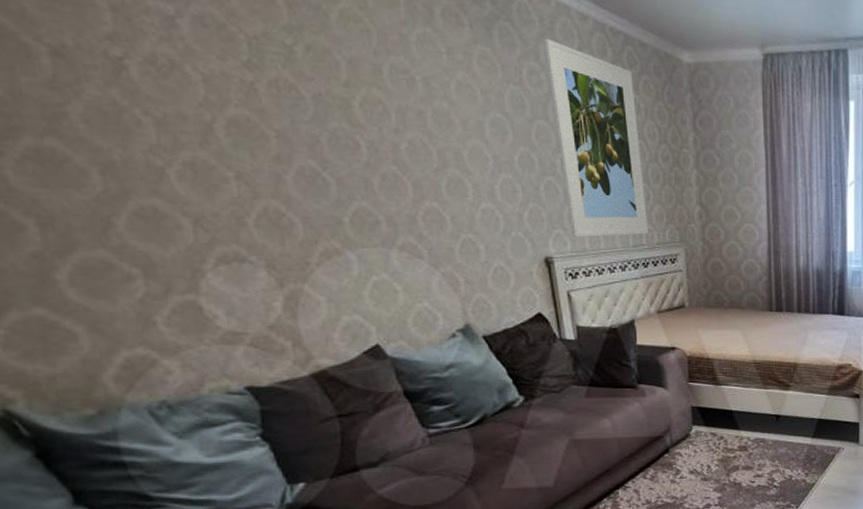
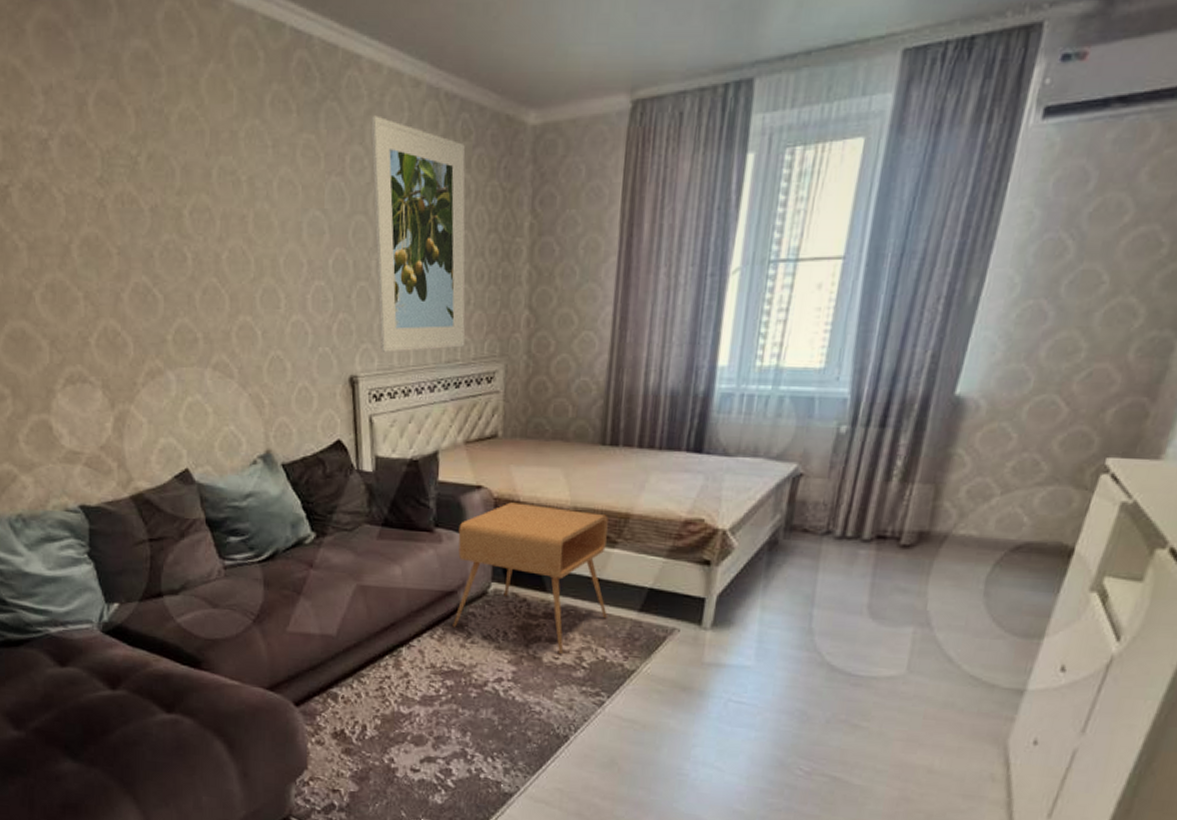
side table: none [659,359,789,478] -> present [452,502,609,654]

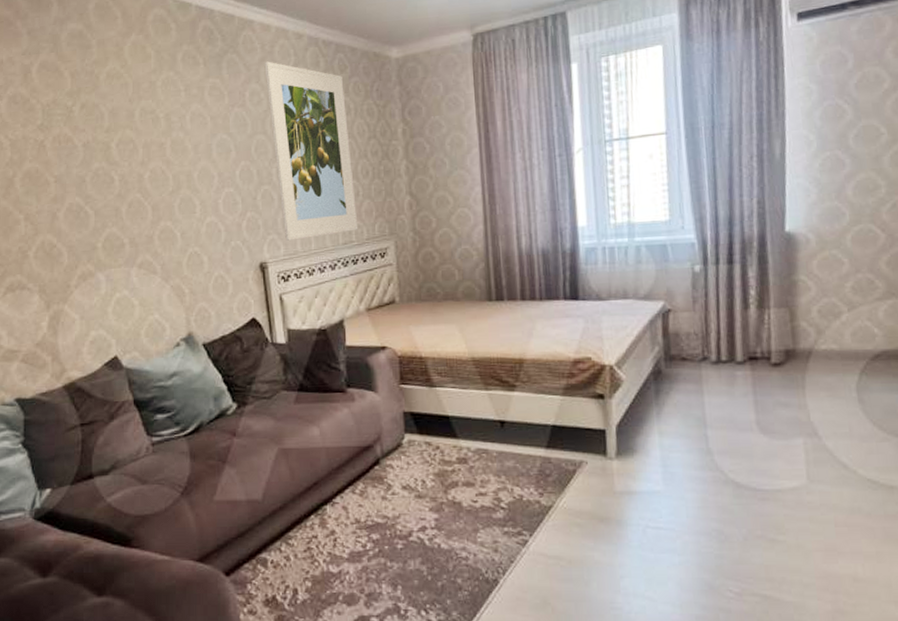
side table: present [452,502,609,654] -> none [369,358,517,496]

